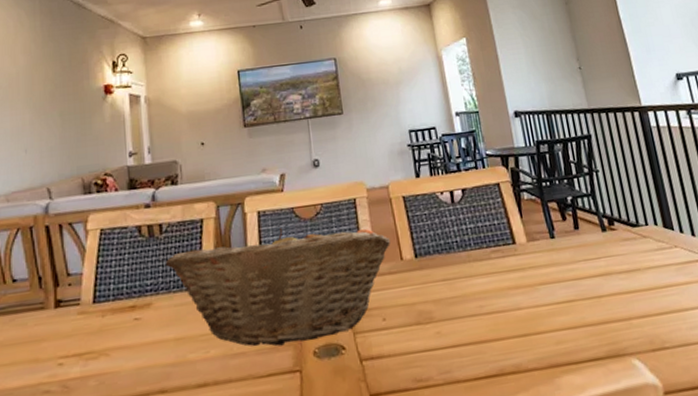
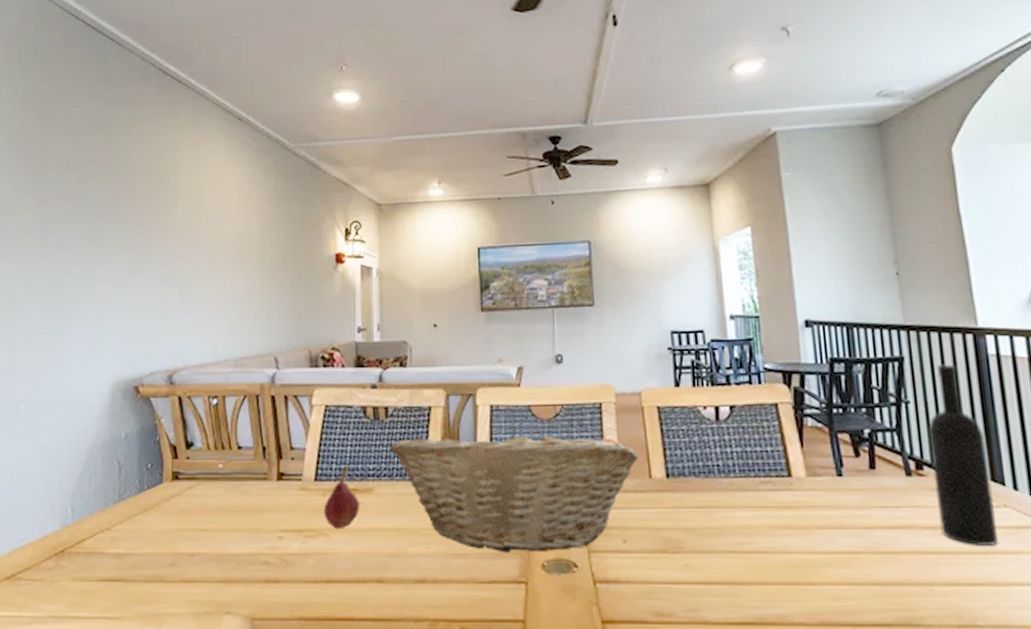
fruit: none [104,284,139,348] -> present [324,465,359,530]
wine bottle: none [614,137,674,282] -> present [928,364,998,546]

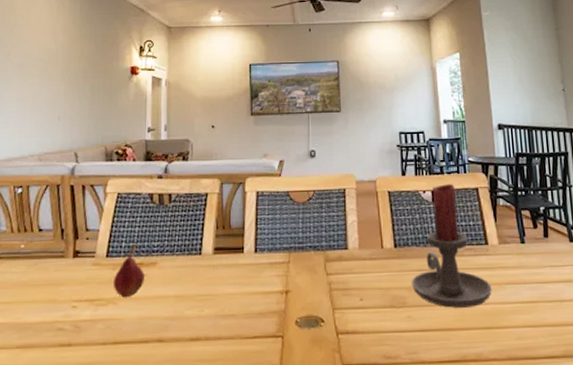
fruit basket: present [389,426,638,553] -> none [171,208,373,313]
candle holder: none [690,398,798,556] -> present [412,184,492,308]

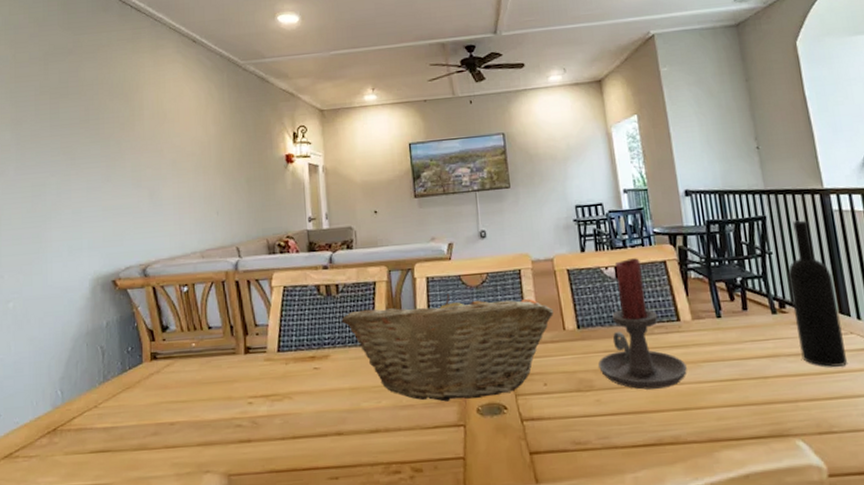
fruit: present [114,243,144,298] -> none [287,336,318,393]
fruit basket: none [171,208,373,313] -> present [341,294,553,402]

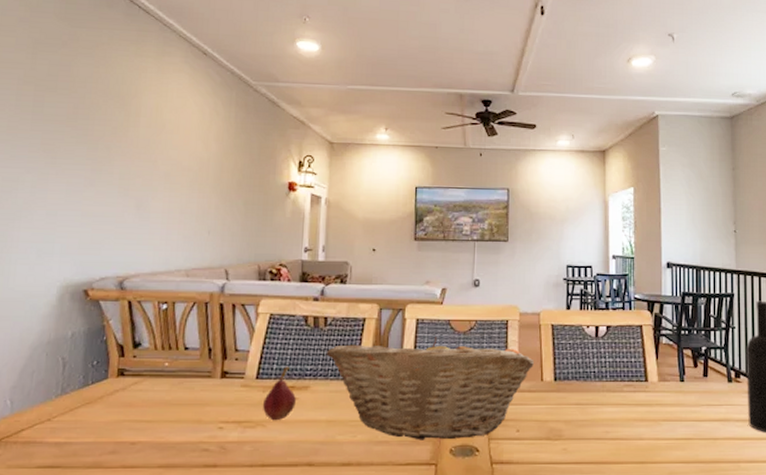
fruit: none [287,336,318,393] -> present [263,366,296,421]
candle holder: present [598,258,687,390] -> none [569,320,648,442]

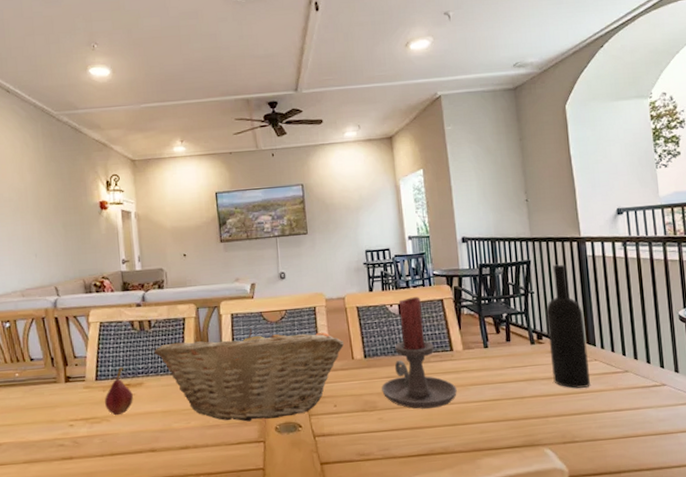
candle holder: none [569,320,648,442] -> present [382,297,457,409]

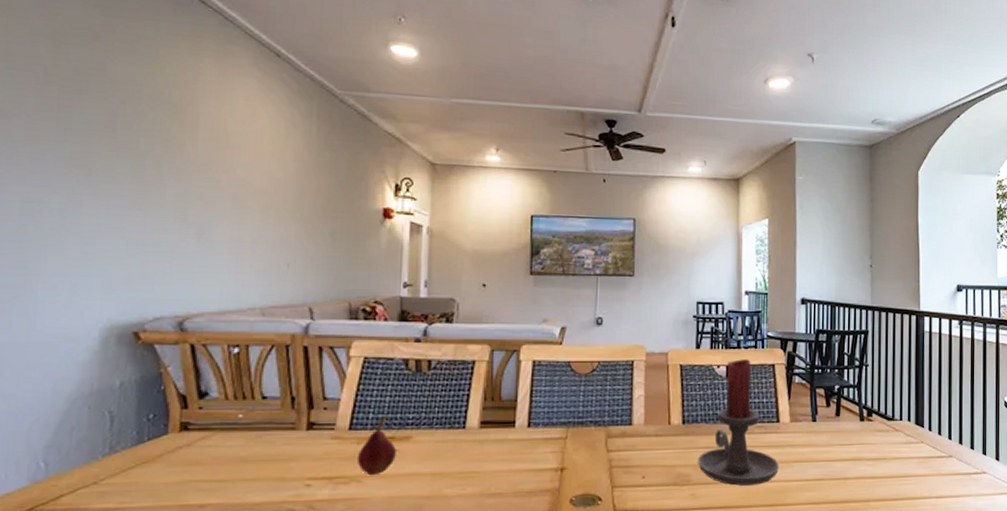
fruit basket: present [154,328,344,422] -> none [430,380,661,491]
wine bottle: present [546,264,590,389] -> none [878,337,915,472]

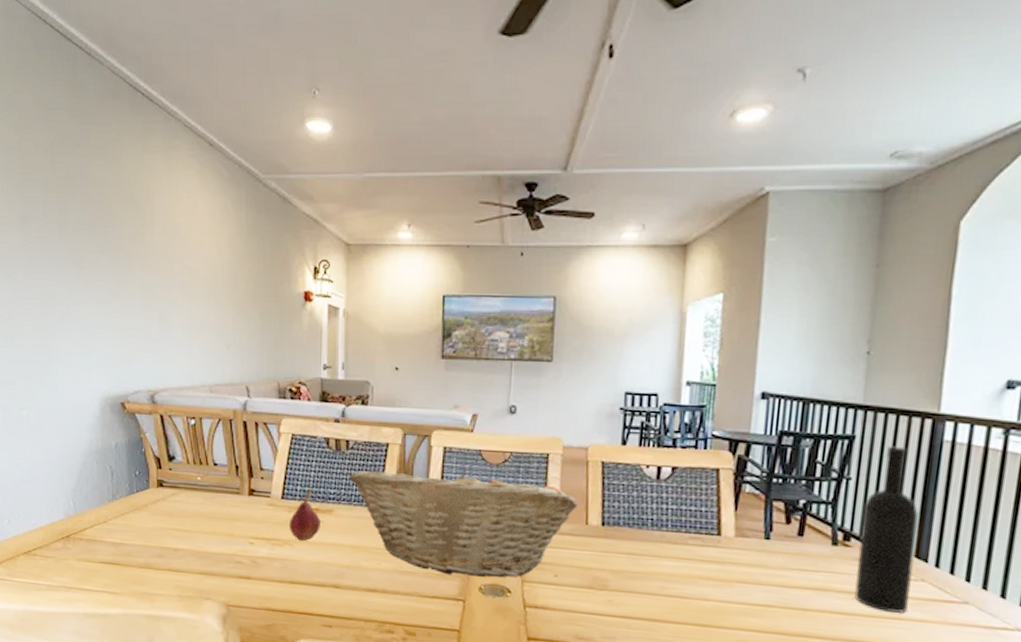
fruit basket: none [430,380,661,491] -> present [348,468,578,578]
candle holder: present [698,359,779,486] -> none [618,460,717,602]
wine bottle: none [878,337,915,472] -> present [854,446,919,613]

